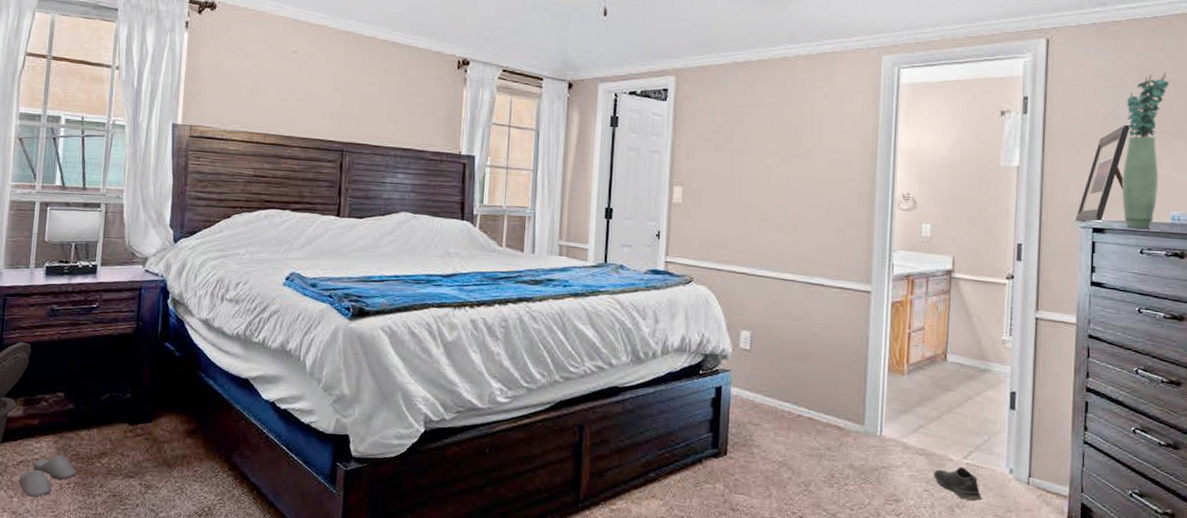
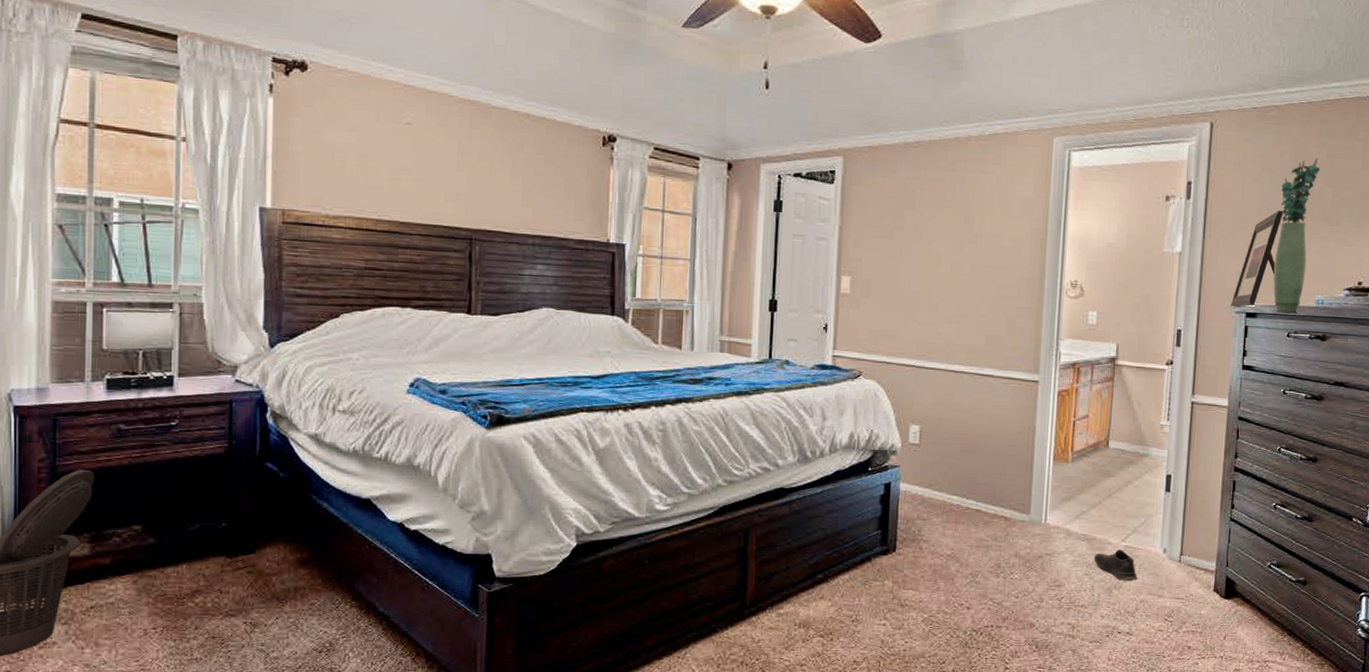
slippers: present [19,455,77,497] -> none [91,596,164,646]

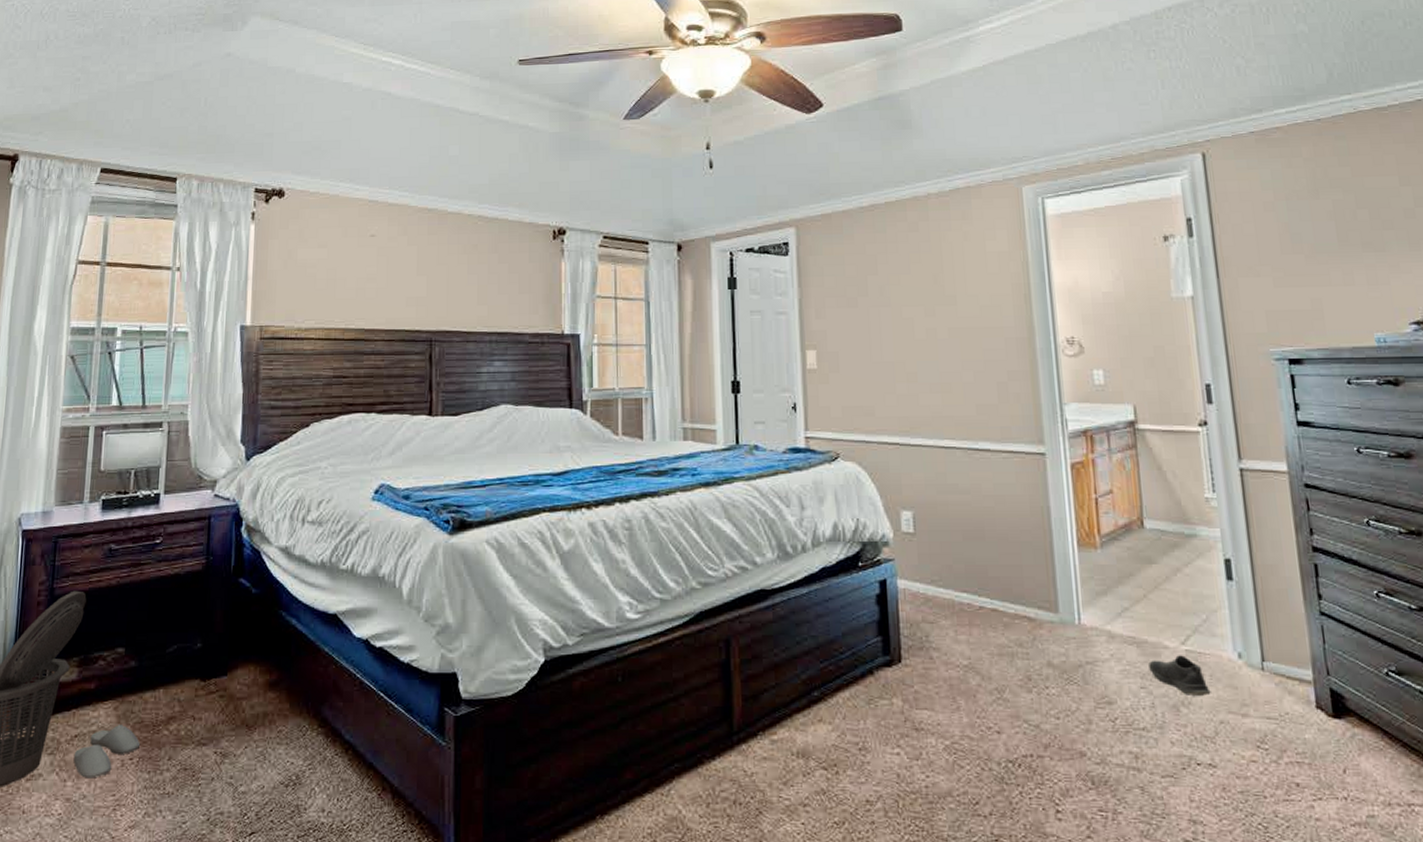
slippers: none [91,596,164,646] -> present [73,724,141,779]
picture frame: present [1231,210,1283,307] -> none [1266,239,1315,353]
vase: present [1273,158,1321,313] -> none [1303,179,1357,357]

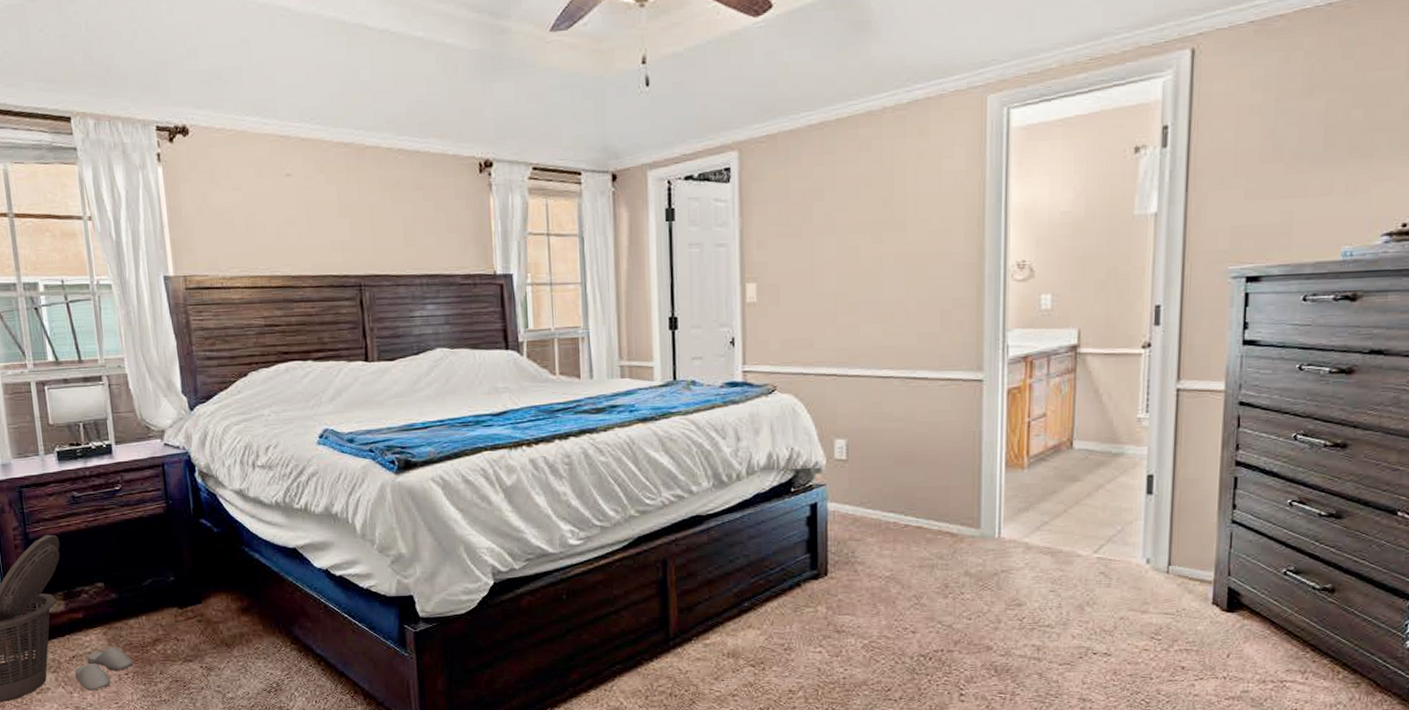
shoe: present [1147,655,1211,696] -> none [1059,562,1116,597]

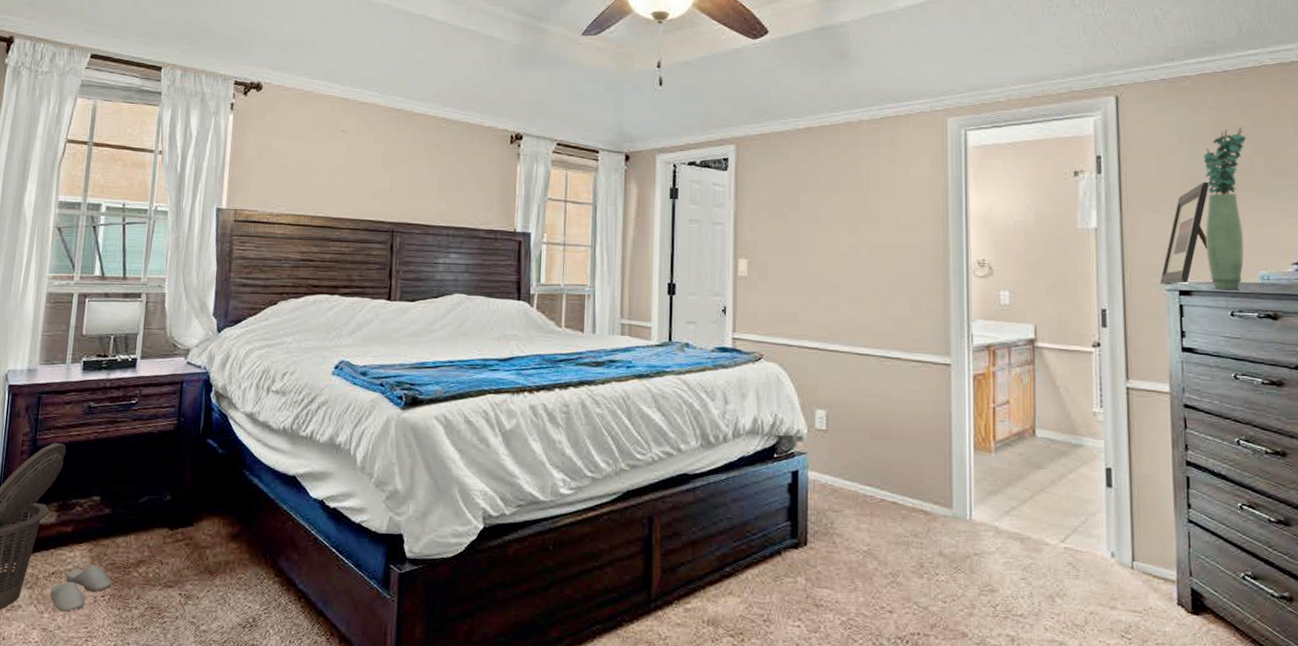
picture frame: none [1225,145,1294,272] -> present [1160,181,1209,285]
vase: none [1282,74,1346,273] -> present [1204,127,1247,291]

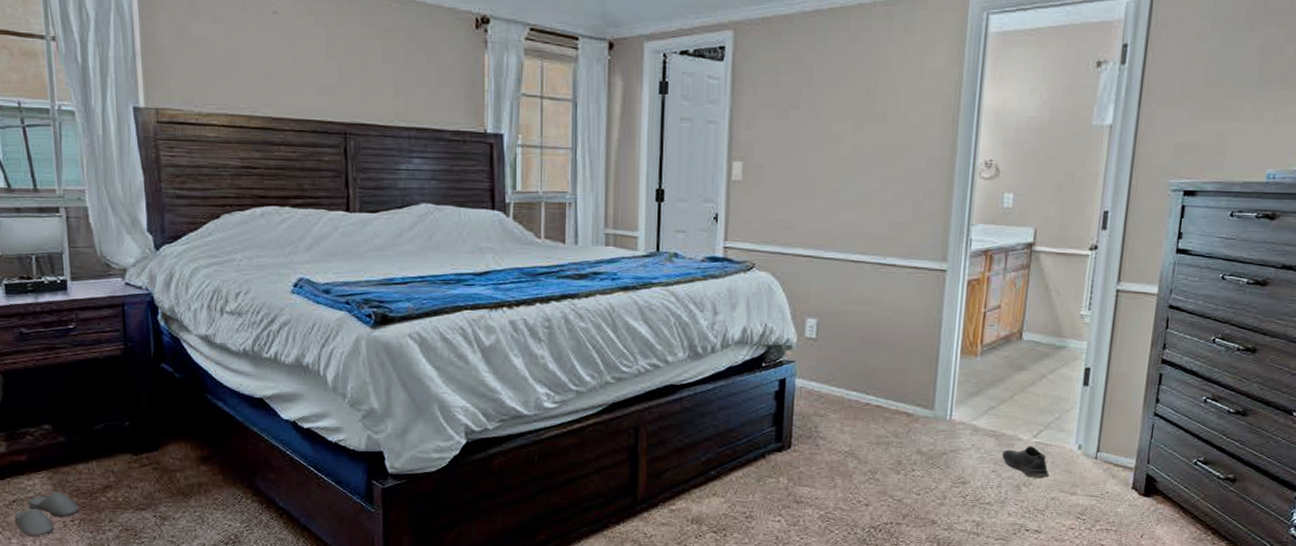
shoe: none [1029,552,1084,589] -> present [1001,446,1050,478]
picture frame: present [1160,181,1209,285] -> none [1166,73,1234,185]
vase: present [1204,127,1247,291] -> none [1217,11,1282,190]

